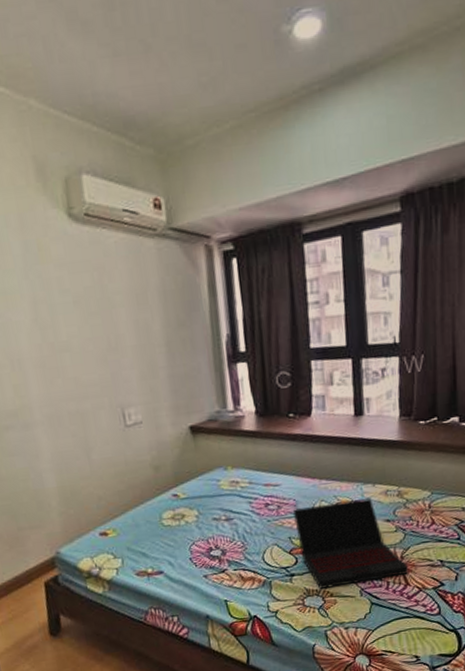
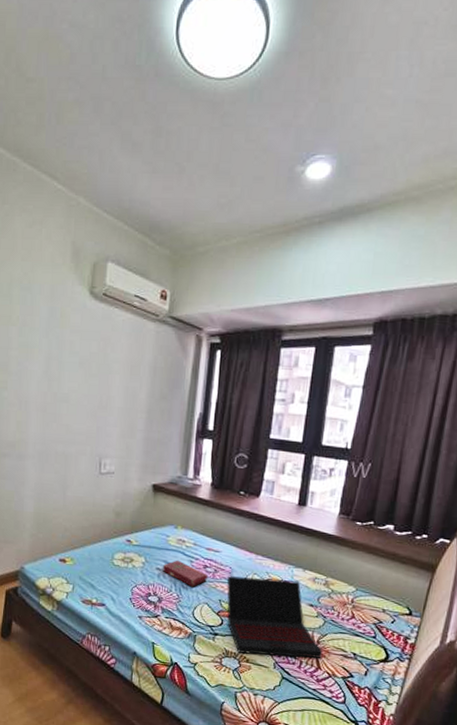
book: none [220,504,273,531] -> present [163,560,209,587]

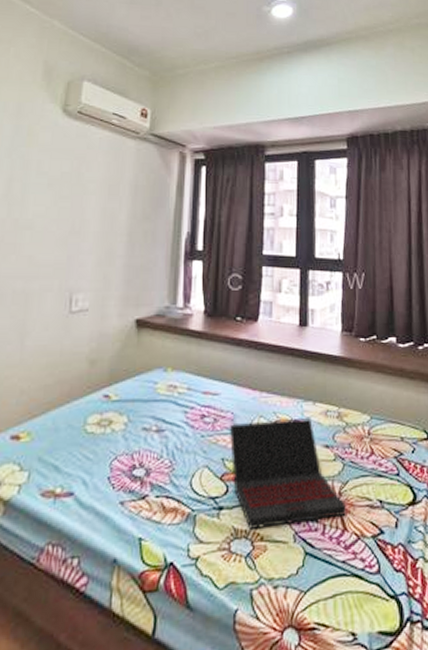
book: present [163,560,209,587] -> none [151,412,207,447]

